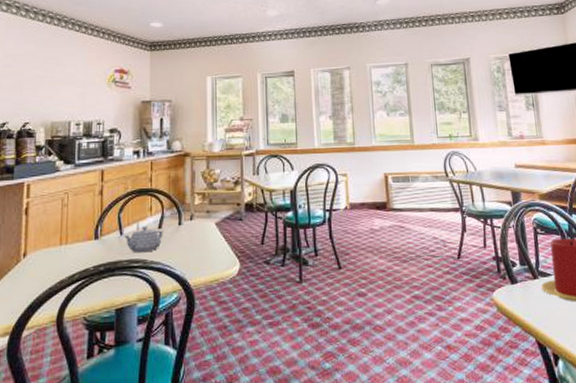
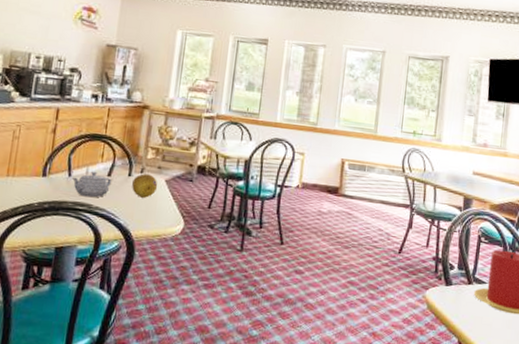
fruit: none [184,220,209,245] -> present [132,174,158,198]

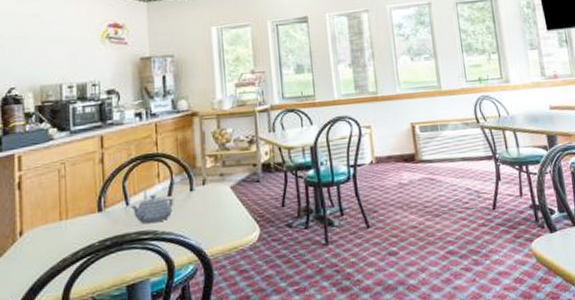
fruit: present [132,174,158,198] -> none [196,184,224,211]

